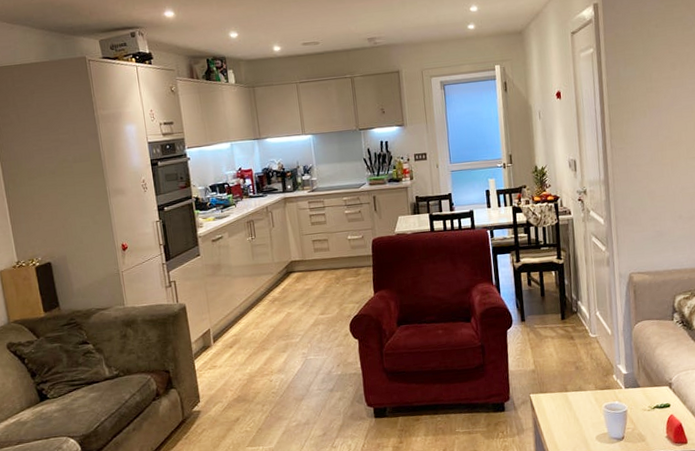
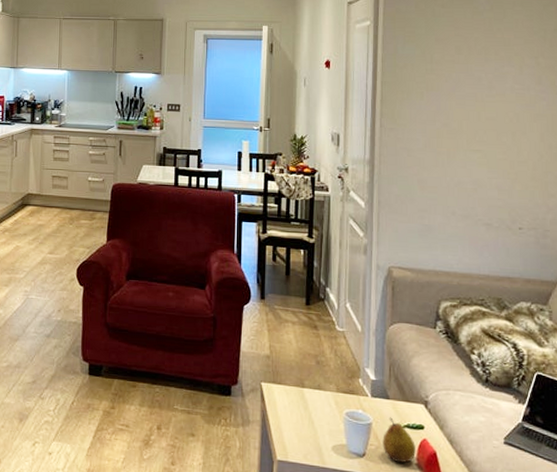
fruit: none [637,402,665,439] -> present [382,417,416,464]

